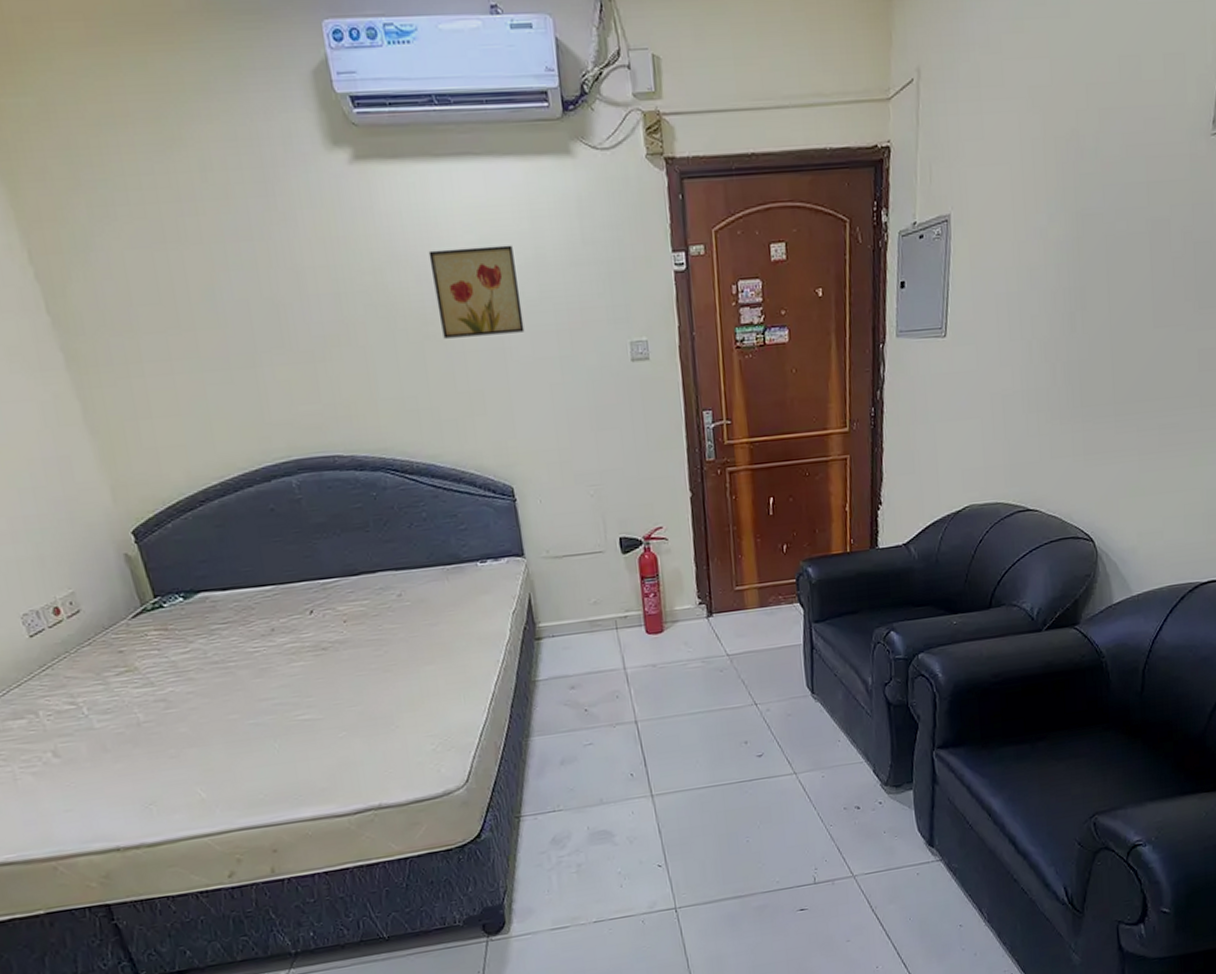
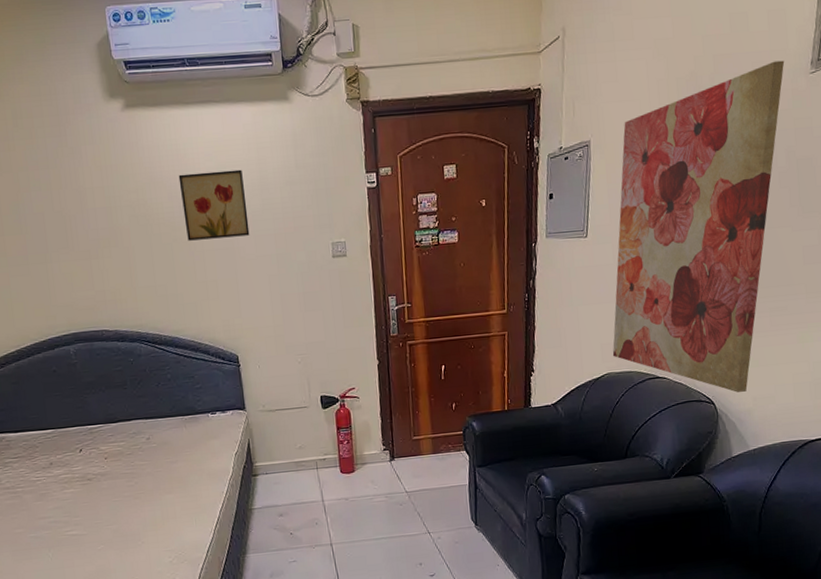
wall art: none [975,117,1183,527] -> present [612,60,785,392]

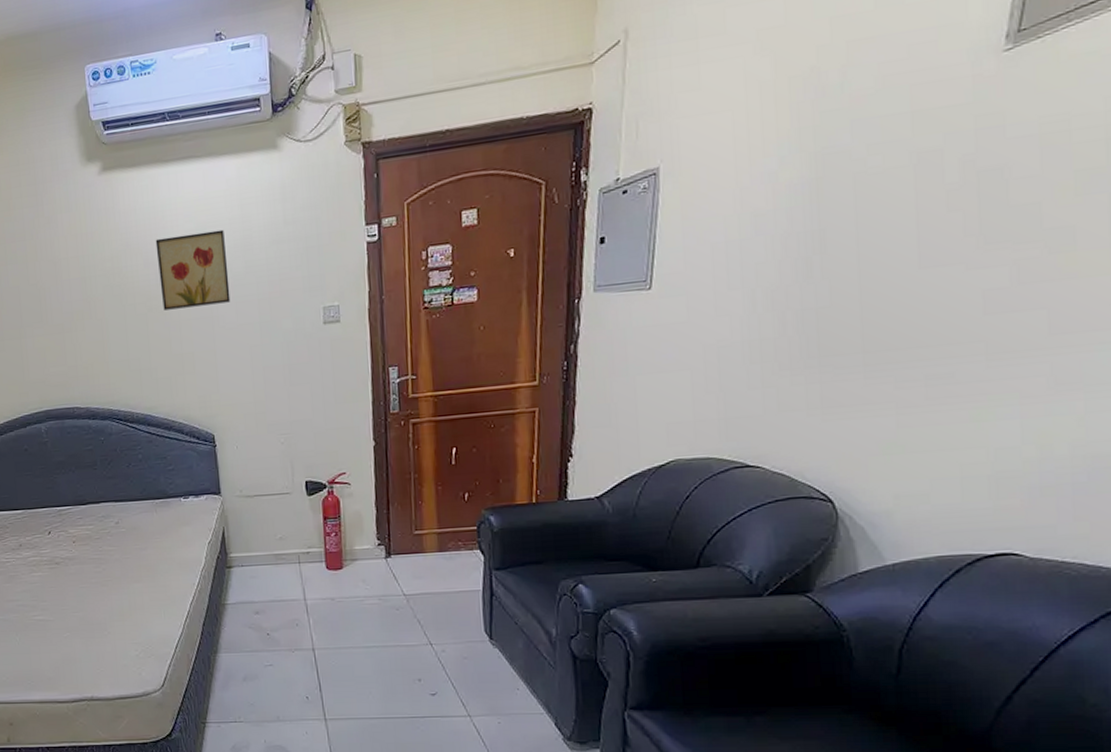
wall art: present [612,60,785,392] -> none [682,37,962,488]

